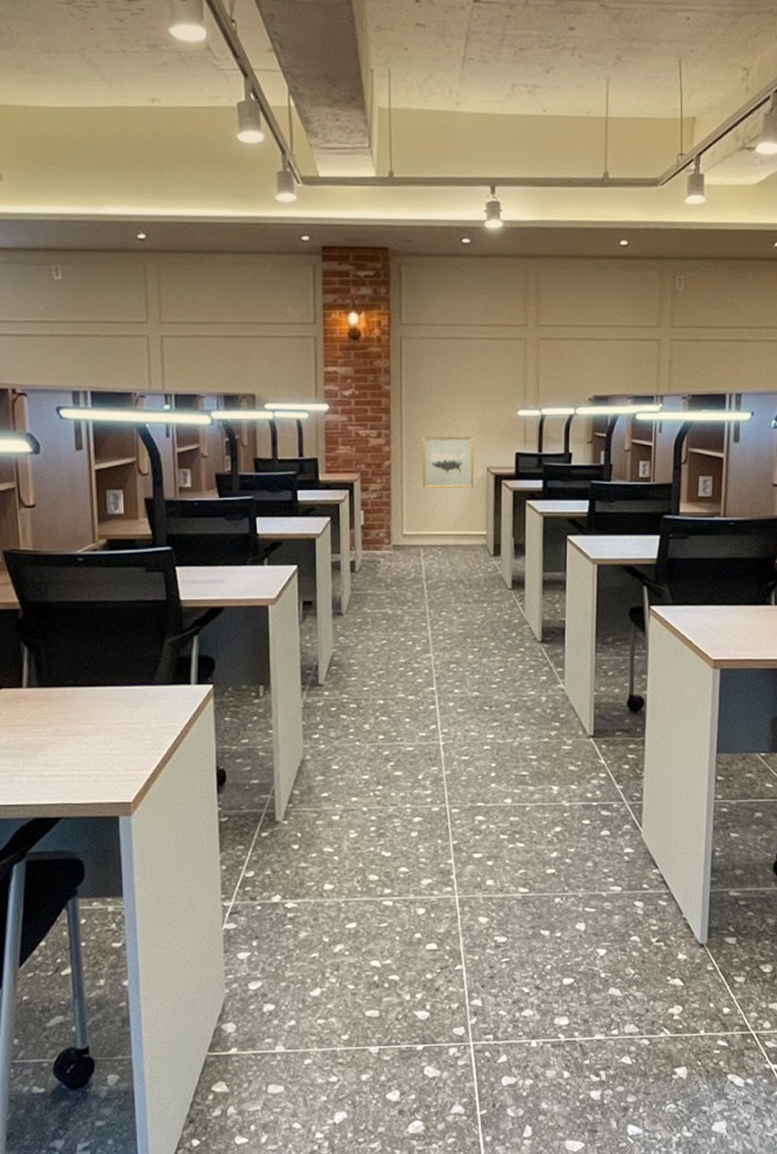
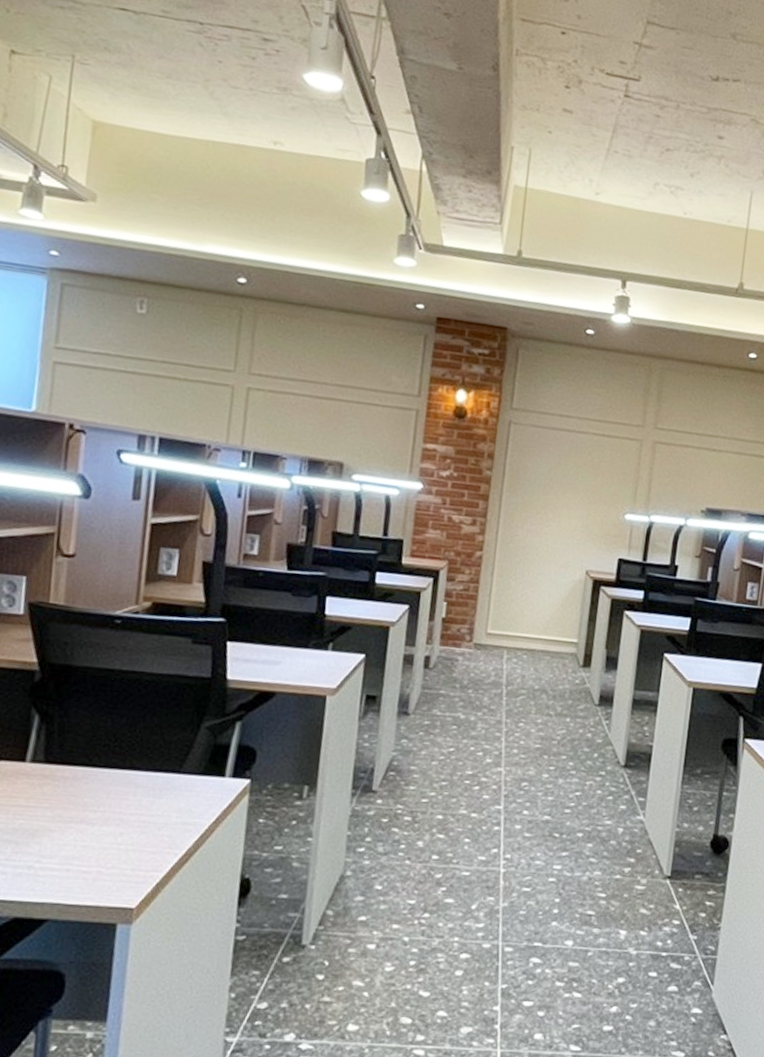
wall art: present [422,436,475,489] -> none [514,529,575,591]

